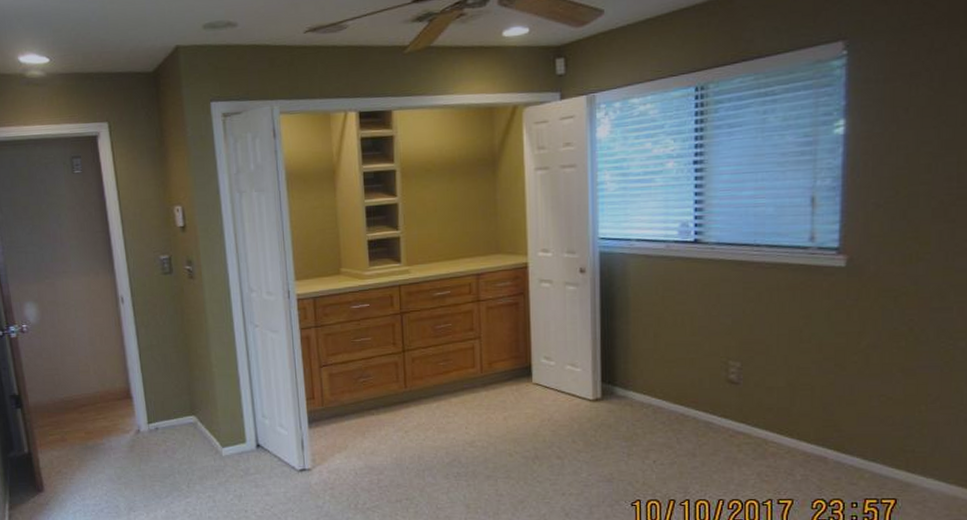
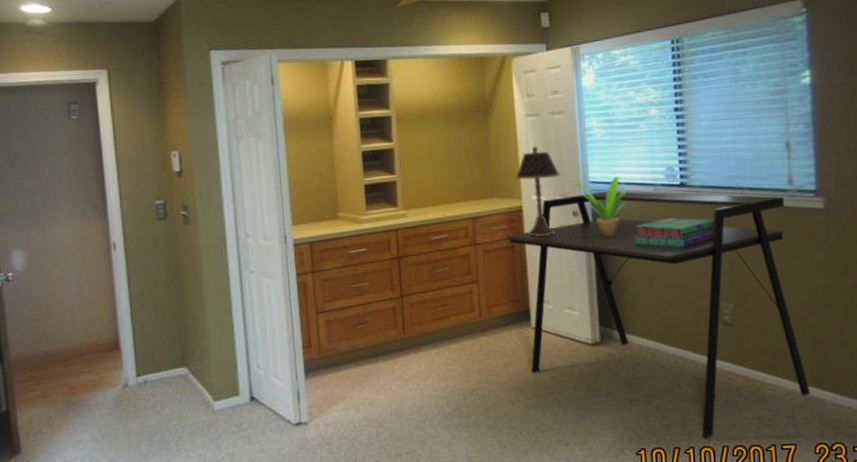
desk: none [510,248,812,492] -> present [506,191,810,438]
table lamp: none [522,201,570,293] -> present [515,146,561,236]
potted plant: none [581,232,639,294] -> present [572,176,628,236]
stack of books: none [642,275,728,306] -> present [634,217,715,248]

